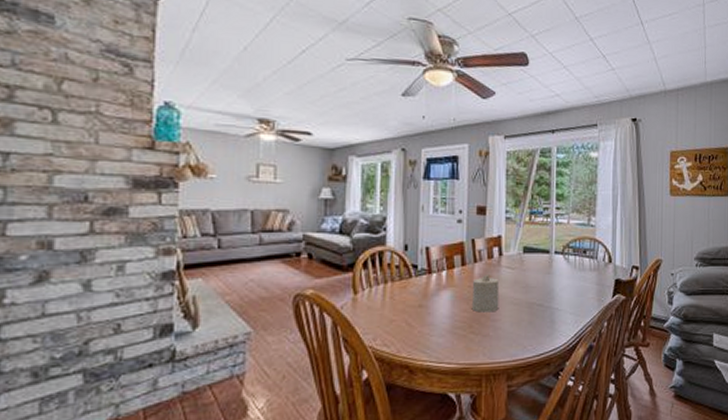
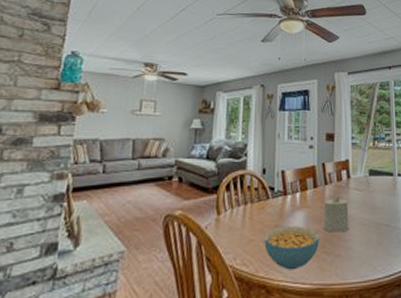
cereal bowl: none [407,306,467,351] -> present [264,226,319,270]

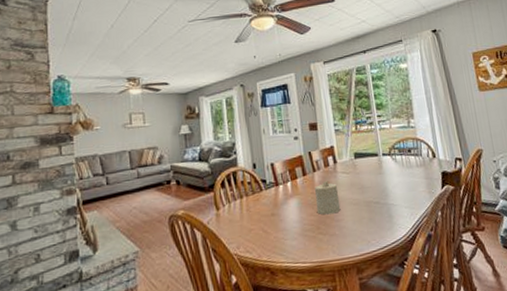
cereal bowl: present [264,226,319,270] -> none [263,212,315,253]

